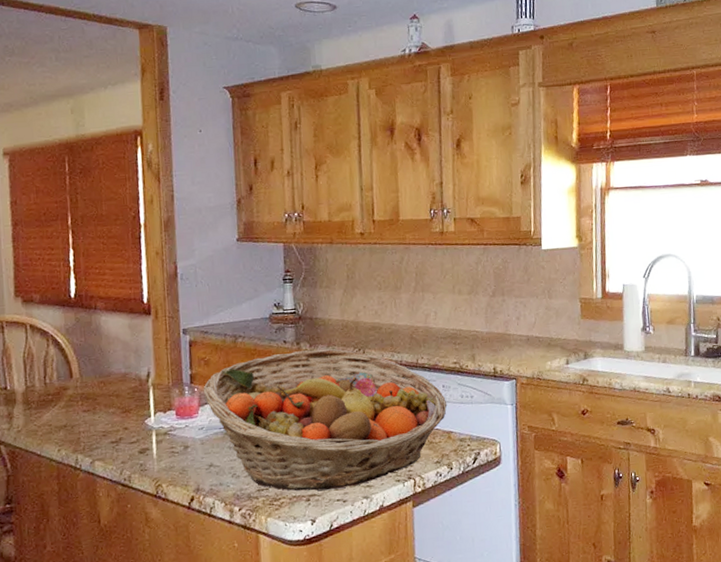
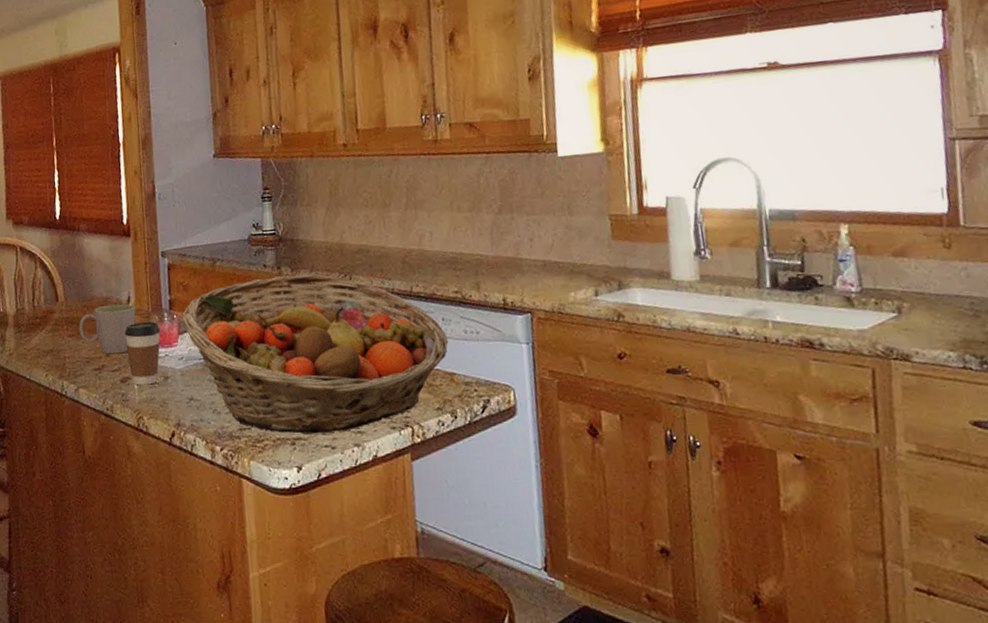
mug: none [94,379,156,427] -> present [78,303,136,354]
coffee cup: none [143,395,181,456] -> present [124,321,161,386]

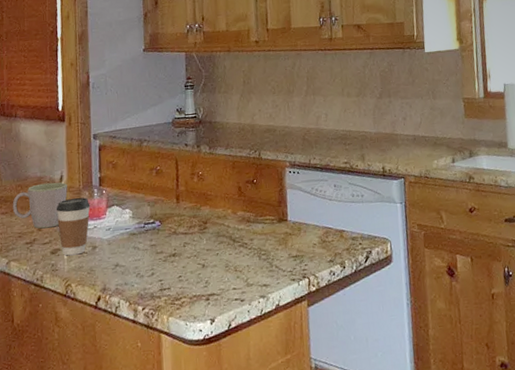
fruit basket: present [182,274,449,434] -> none [111,151,339,291]

